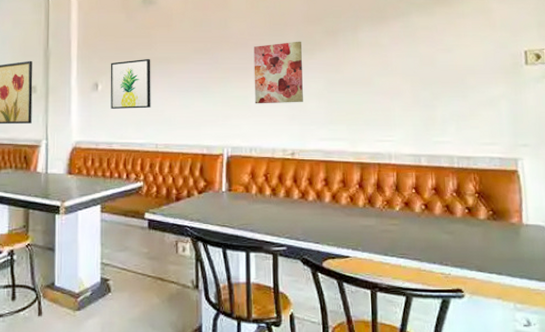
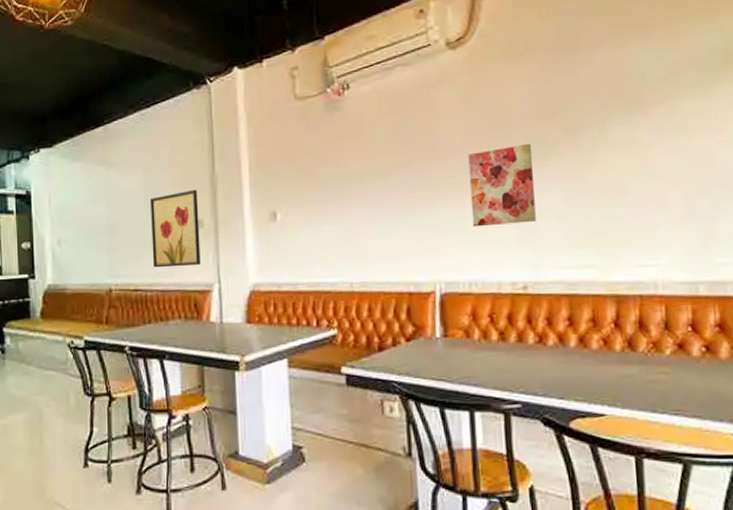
wall art: present [110,58,151,109] -> none [289,177,342,242]

